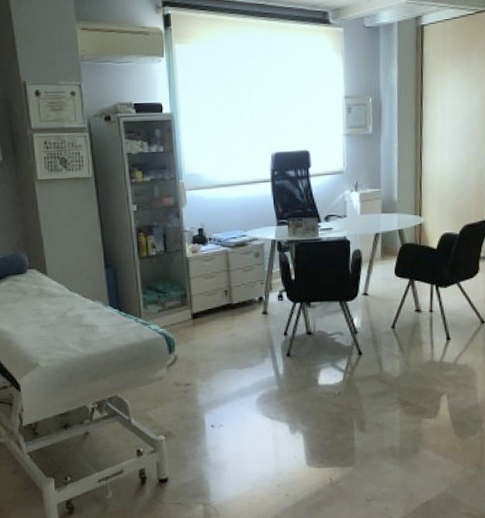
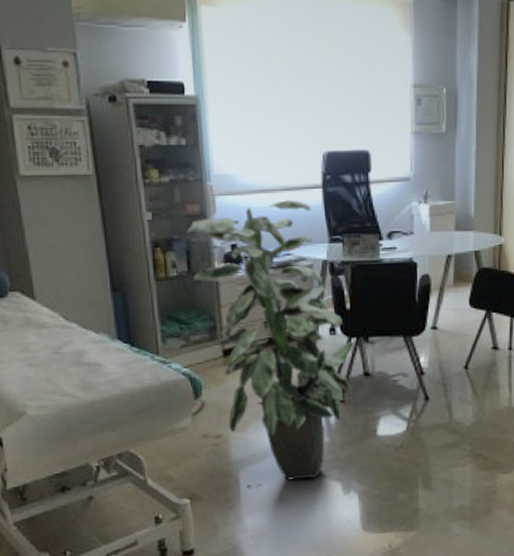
indoor plant: none [164,192,298,422] -> present [187,200,354,481]

